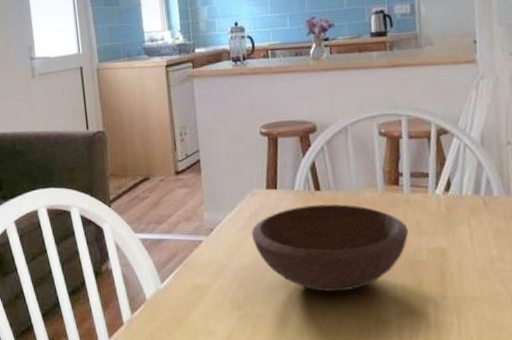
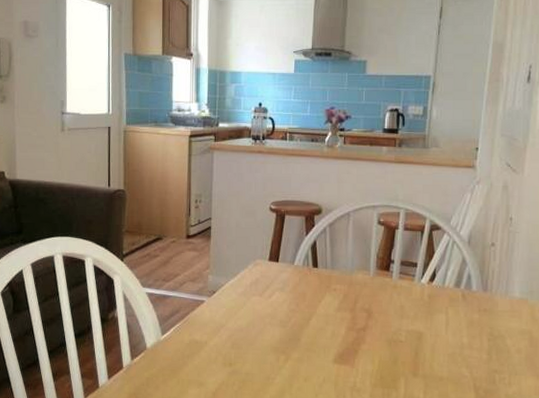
bowl: present [251,204,409,292] -> none [249,280,392,360]

